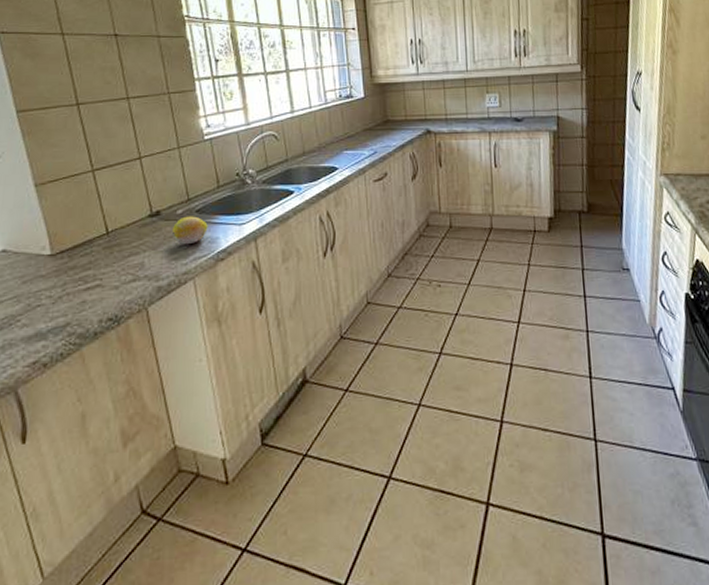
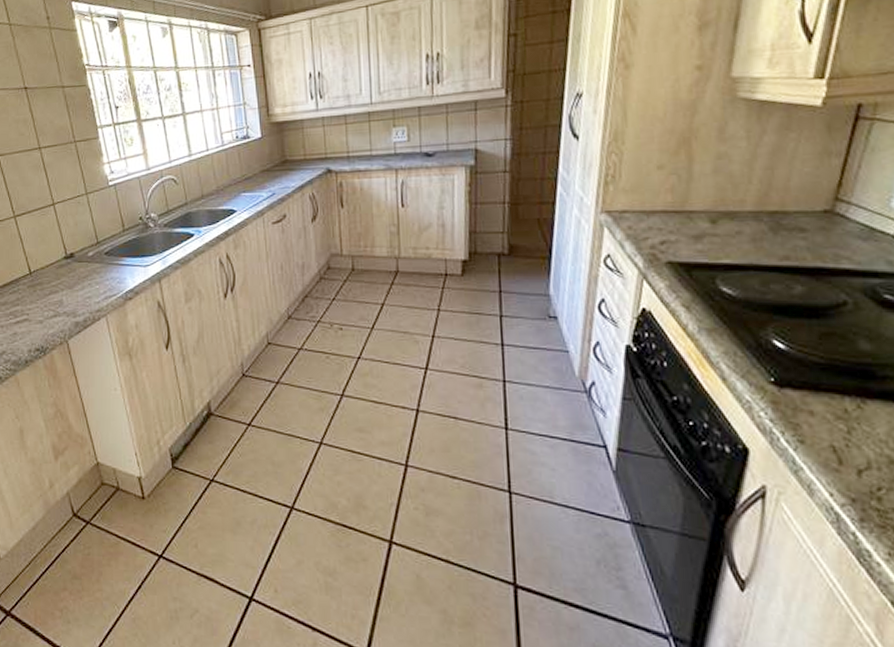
fruit: present [171,216,208,245] -> none [84,258,116,285]

